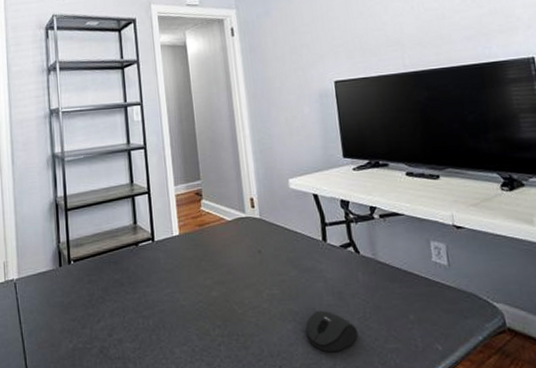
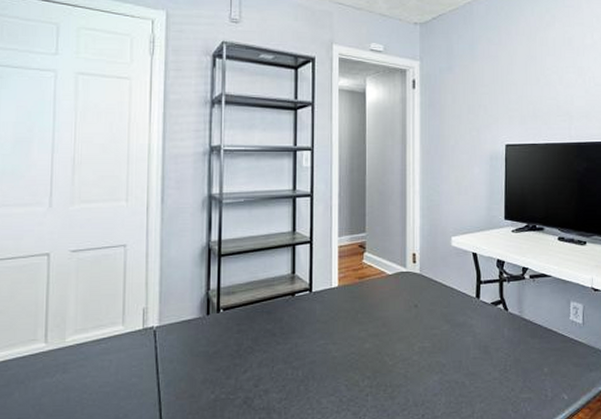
mouse: present [305,310,358,353] -> none [451,363,497,402]

